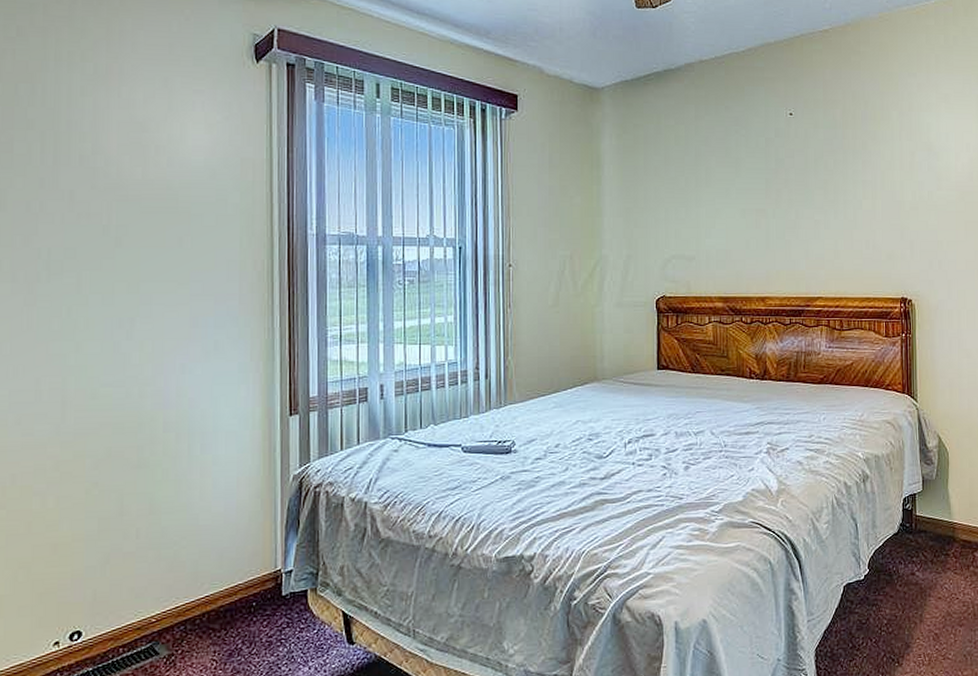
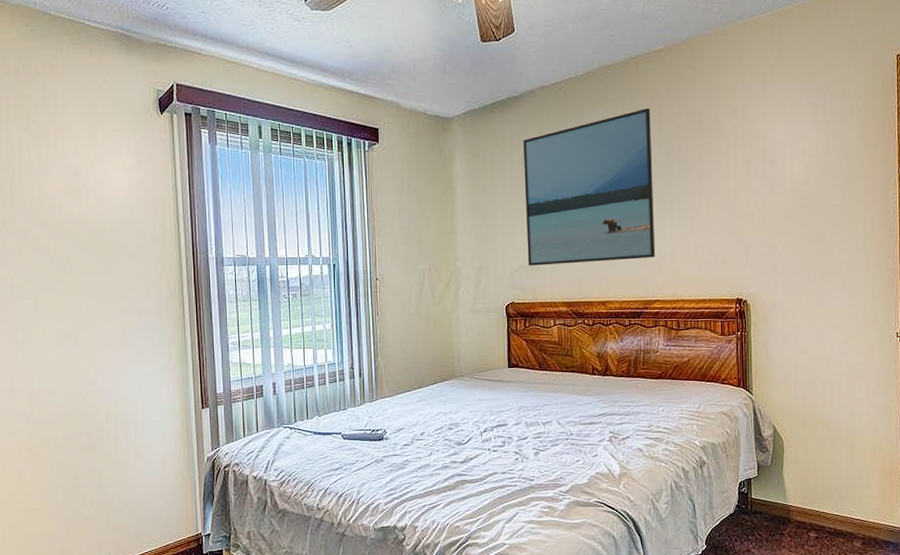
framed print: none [679,91,818,256] -> present [523,108,656,266]

